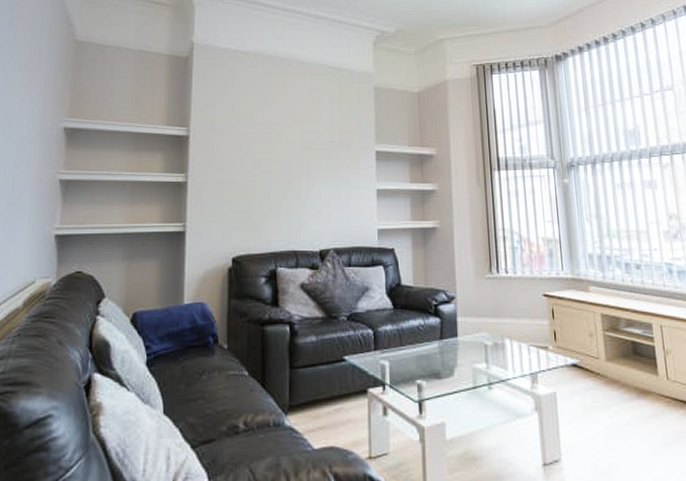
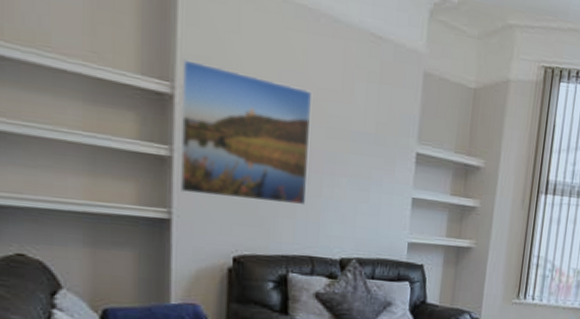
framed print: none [193,110,289,209] -> present [181,59,313,206]

